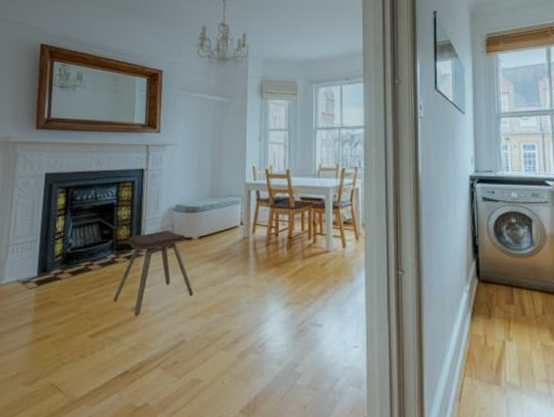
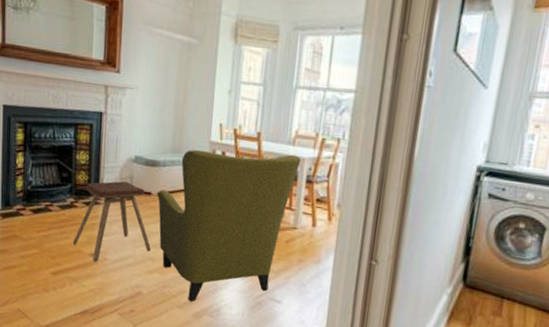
armchair: none [198,185,327,342] -> present [157,149,302,302]

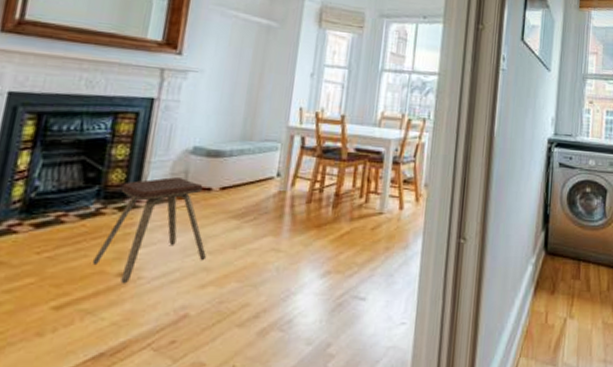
armchair: present [157,149,302,302] -> none [218,136,388,317]

